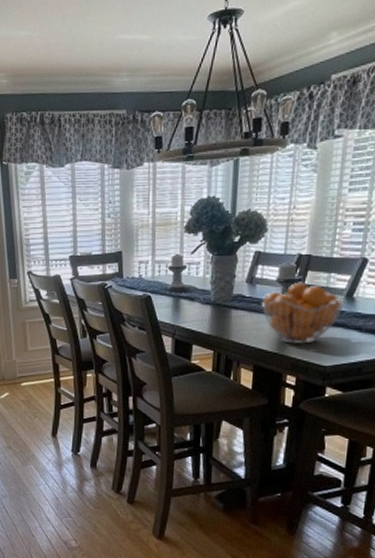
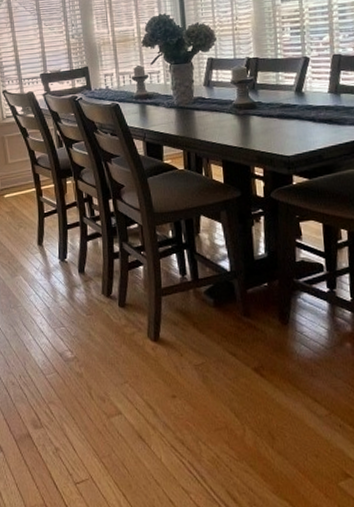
fruit basket: present [262,282,346,344] -> none [221,81,296,138]

